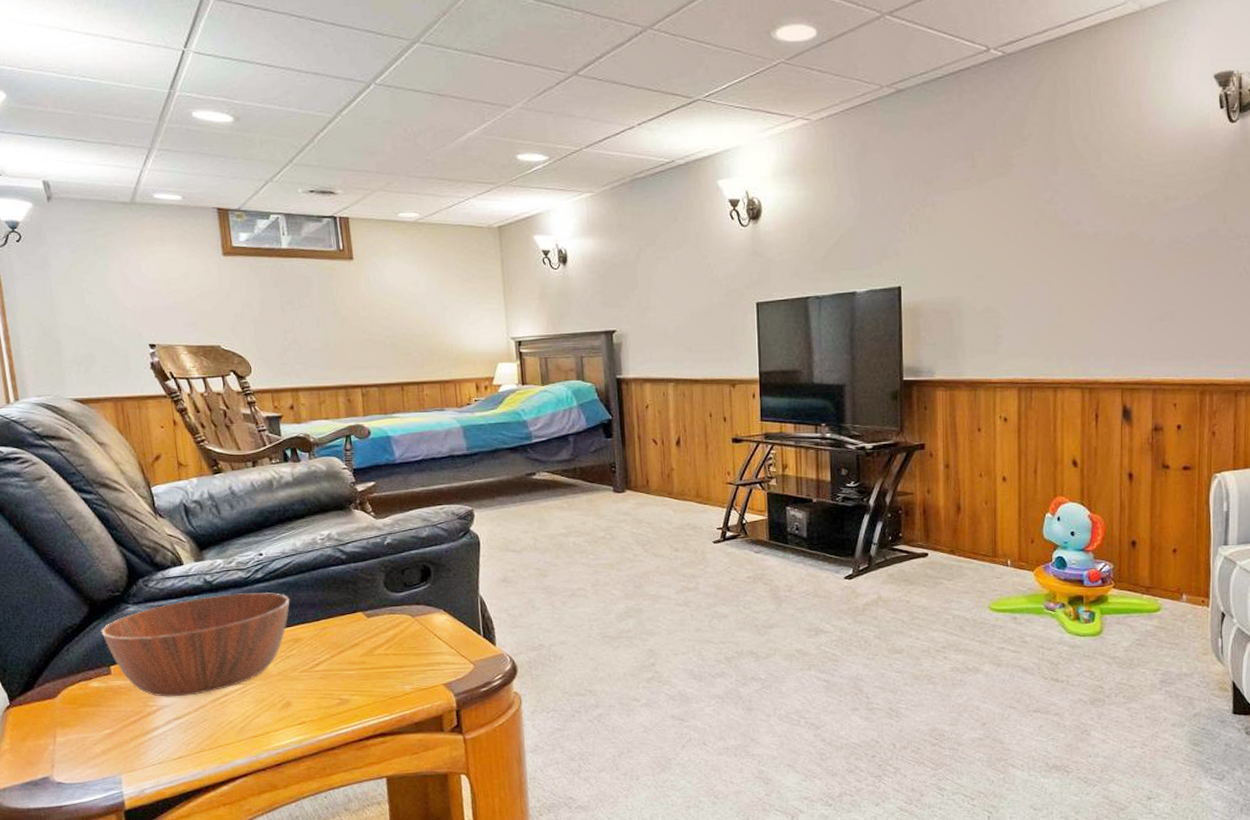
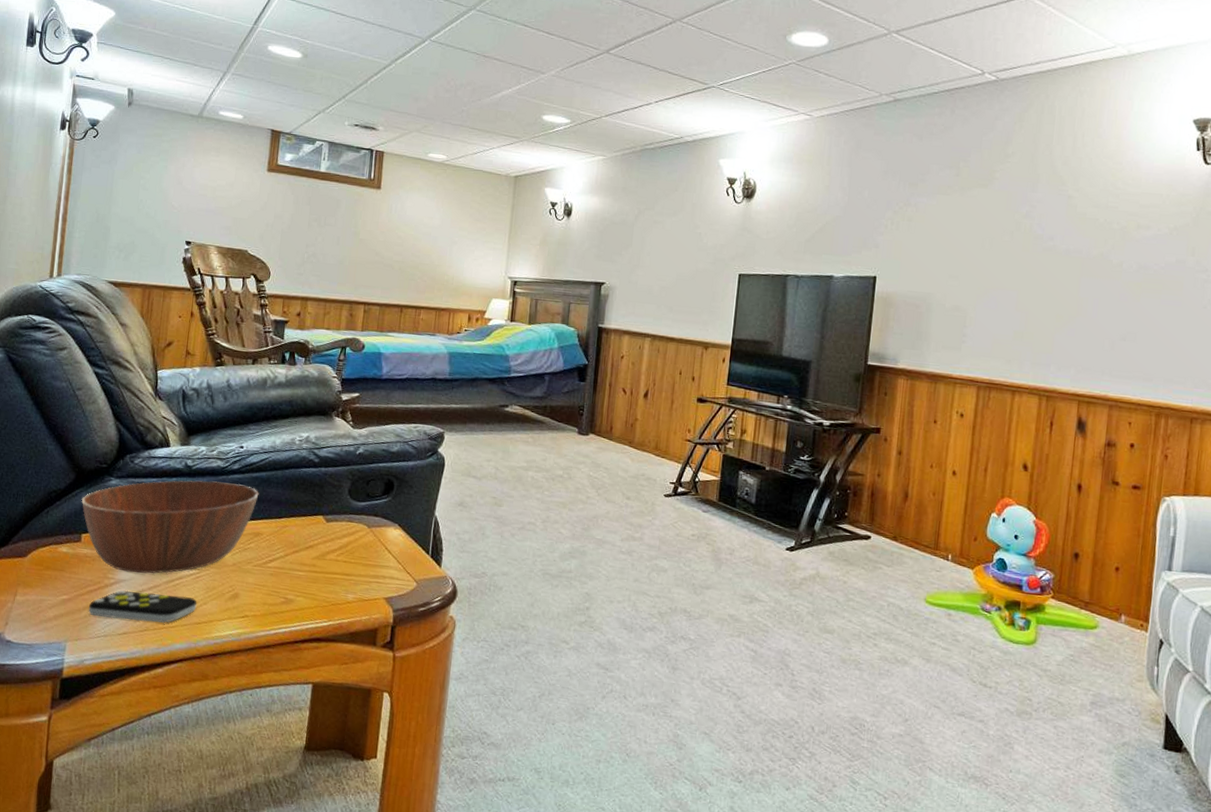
remote control: none [136,713,250,746] -> present [89,590,197,623]

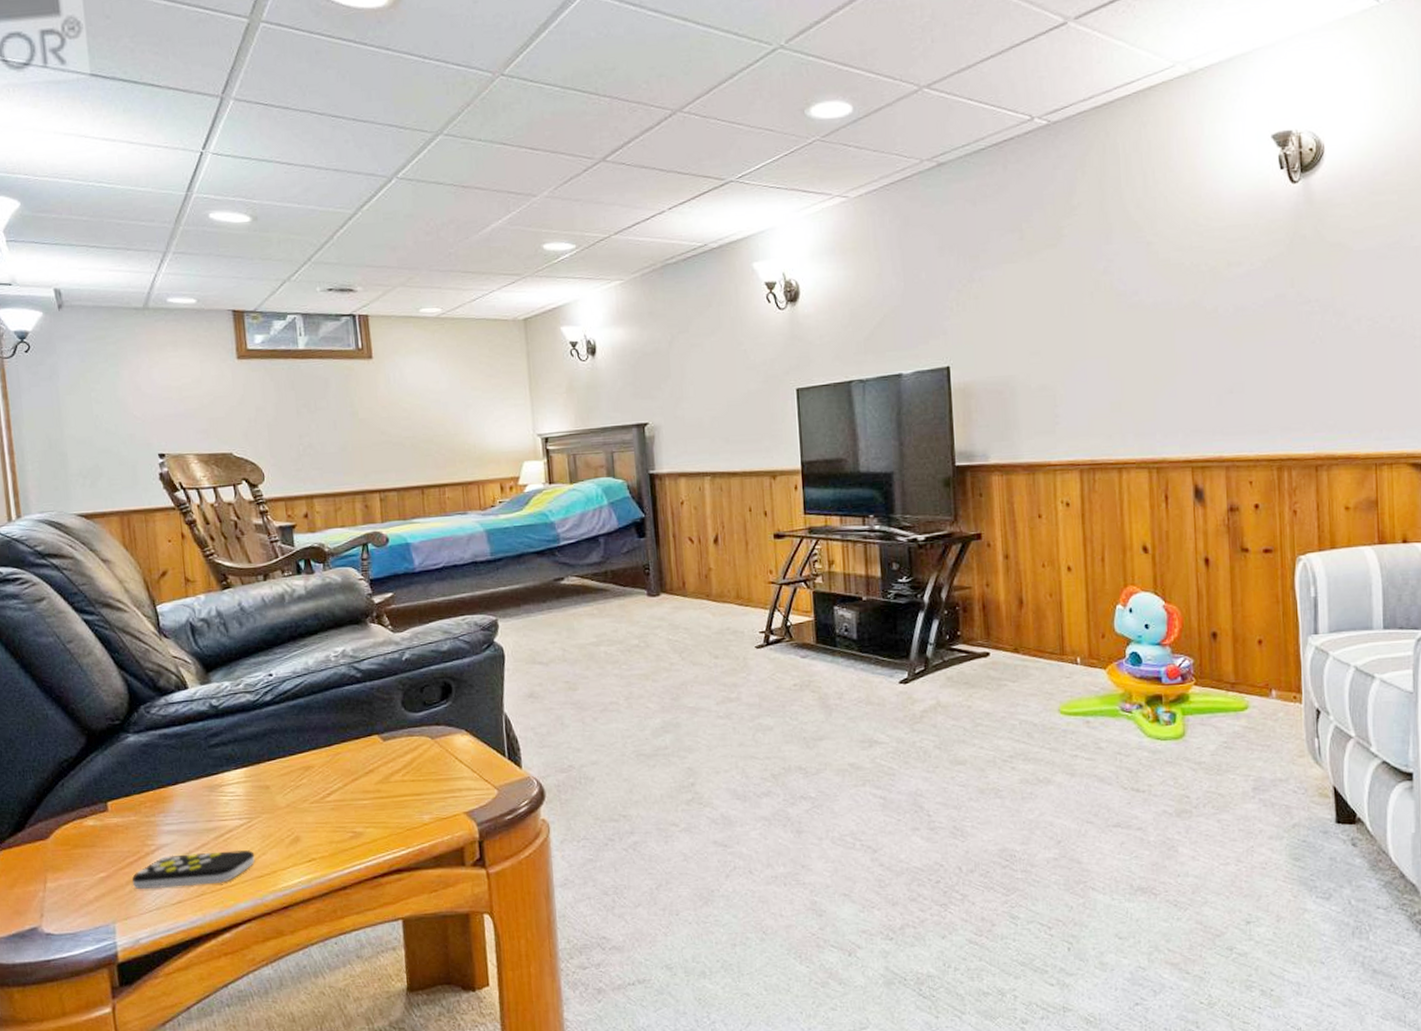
bowl: present [81,480,259,574] -> none [98,716,301,835]

